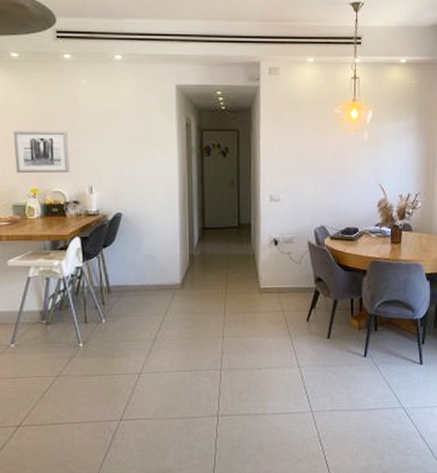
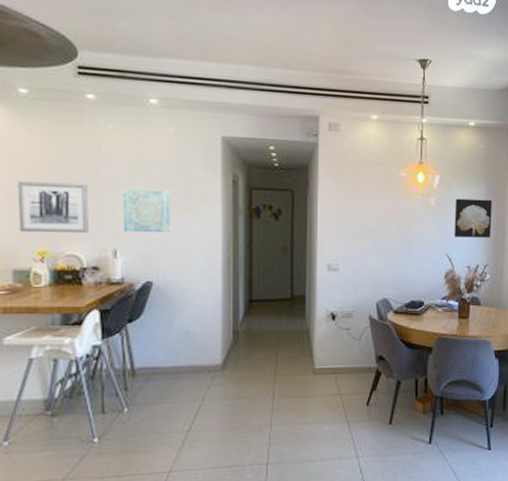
wall art: none [95,134,135,172] -> present [122,189,171,233]
wall art: none [386,132,424,168] -> present [454,198,493,238]

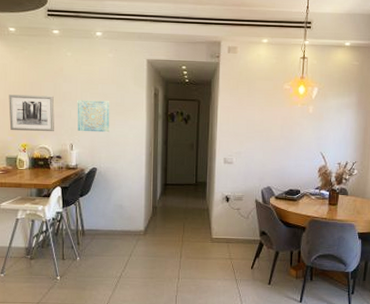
wall art: present [454,198,493,238] -> none [328,107,363,140]

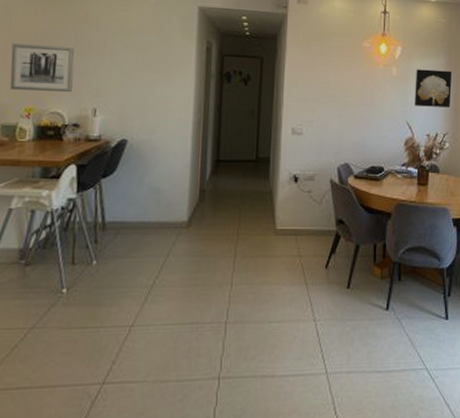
wall art: present [77,100,110,133] -> none [104,53,149,95]
wall art: none [328,107,363,140] -> present [415,69,452,108]

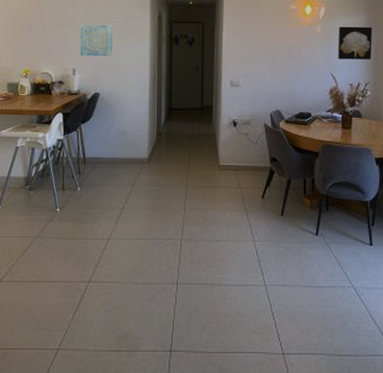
wall art: present [10,43,74,93] -> none [12,20,57,57]
wall art: none [104,53,149,95] -> present [80,24,113,57]

